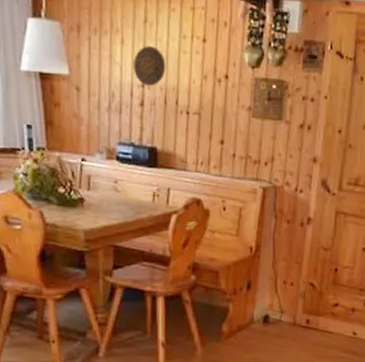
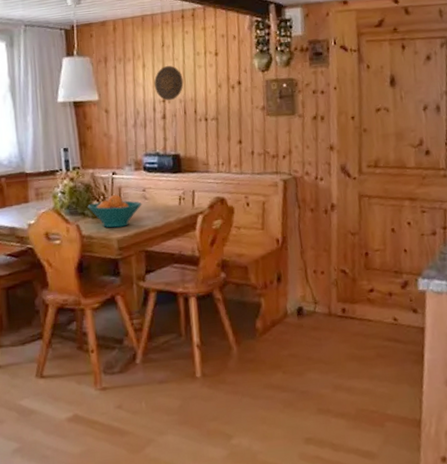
fruit bowl: none [52,183,113,218] -> present [87,194,142,228]

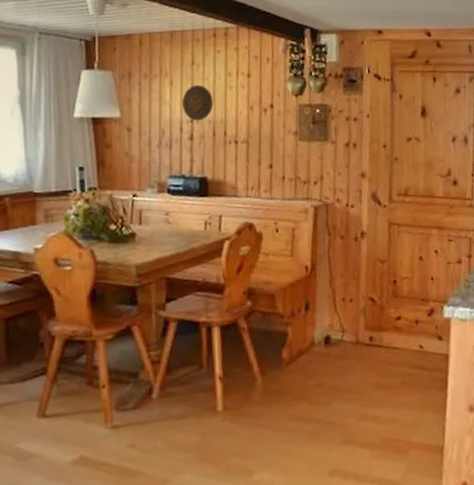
fruit bowl: present [87,194,142,228] -> none [104,218,165,254]

